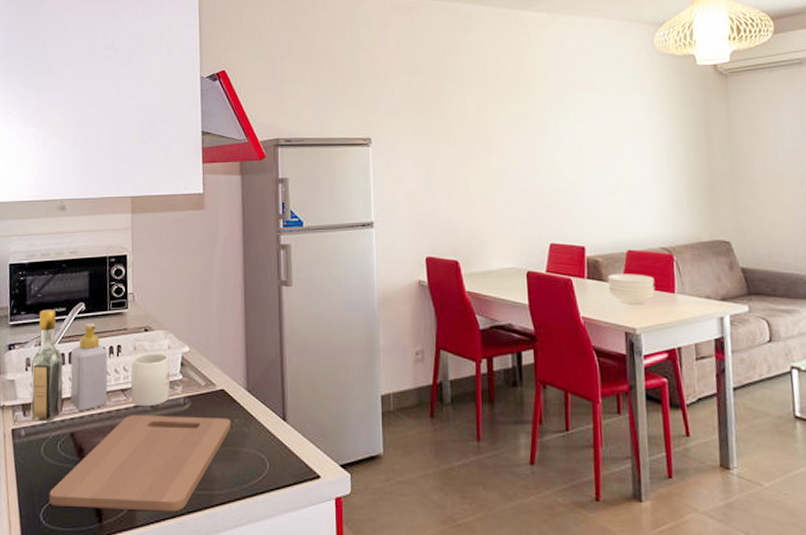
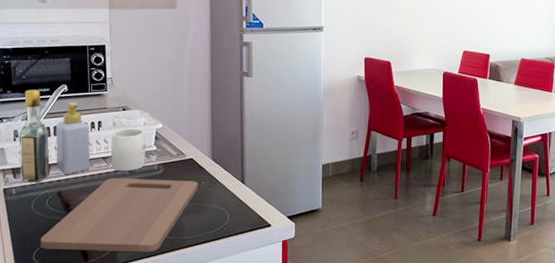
bowl: present [608,273,656,304] -> none [504,76,539,99]

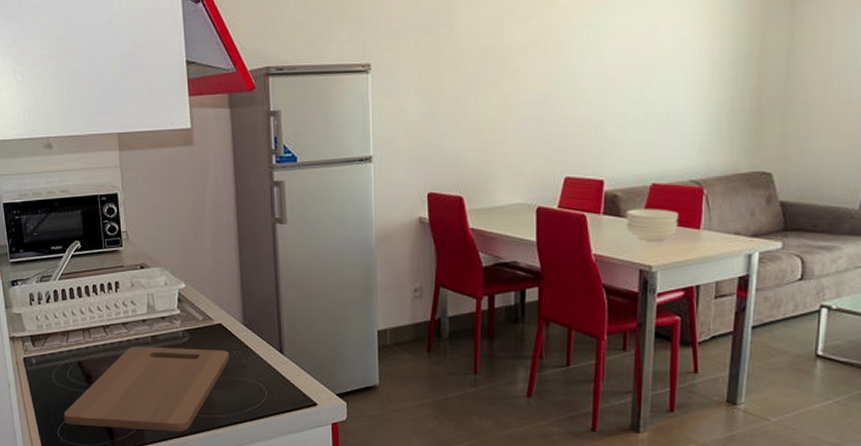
bottle: present [19,89,50,183] -> none [34,247,68,351]
soap bottle: present [55,102,91,174] -> none [71,260,110,342]
mug: present [110,128,146,172] -> none [130,289,169,339]
bowl: none [504,76,539,99] -> present [626,208,679,240]

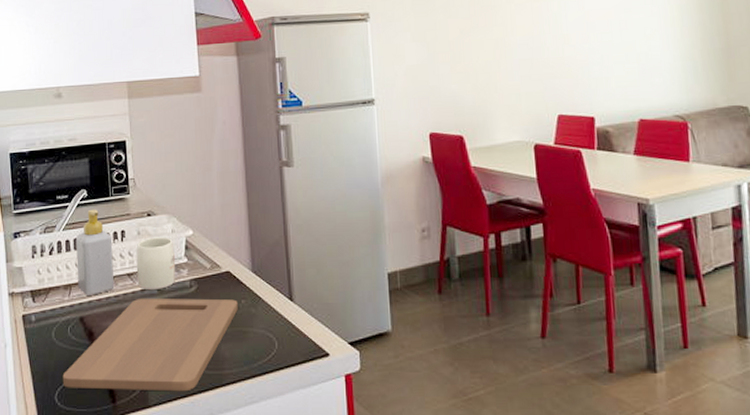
soap bottle: none [71,260,110,342] -> present [75,209,115,296]
mug: none [130,289,169,339] -> present [136,237,176,291]
bowl: present [626,208,679,240] -> none [619,143,669,174]

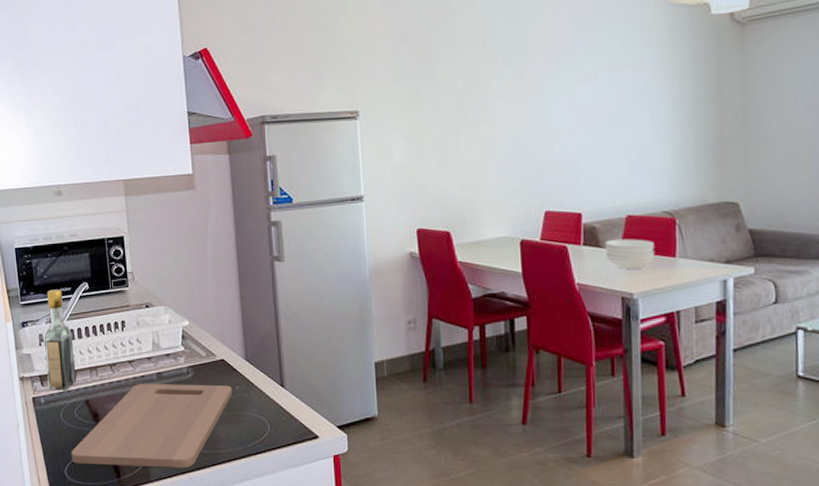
bottle: none [37,197,71,307] -> present [44,289,76,390]
soap bottle: present [75,209,115,296] -> none [79,300,117,380]
mug: present [136,237,176,291] -> none [136,327,174,376]
bowl: none [619,143,669,174] -> present [605,239,655,269]

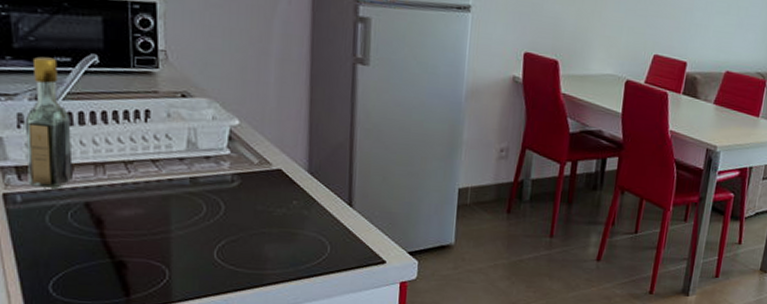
cutting board: present [71,383,232,469] -> none [59,188,288,289]
bowl: present [605,239,655,269] -> none [700,92,744,124]

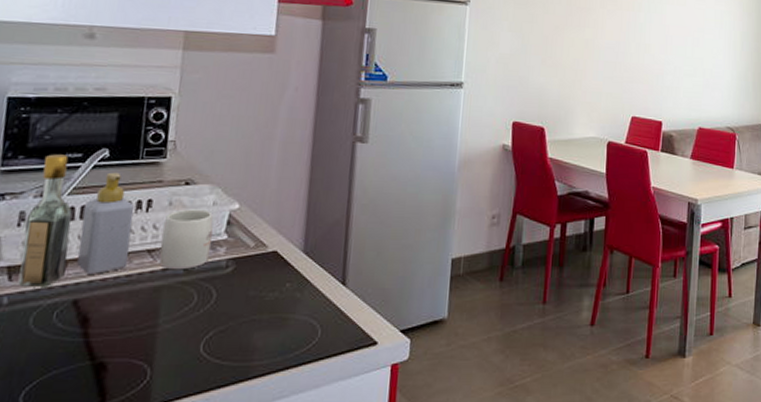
soap bottle: none [80,79,134,180] -> present [77,172,134,274]
mug: none [163,122,216,182] -> present [159,209,214,270]

